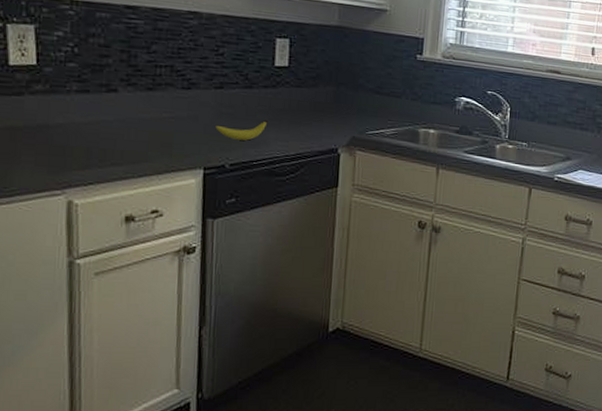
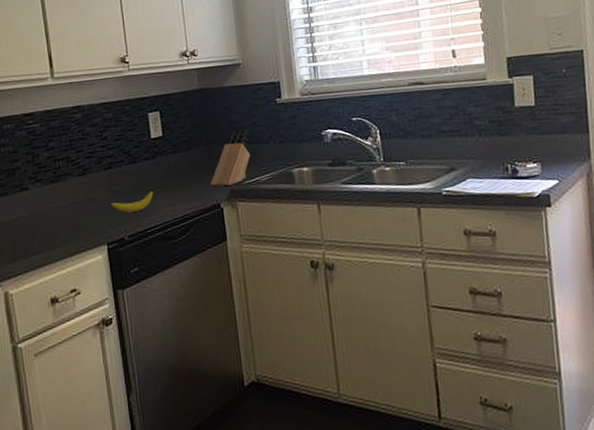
knife block: none [331,77,382,132] -> present [210,129,251,187]

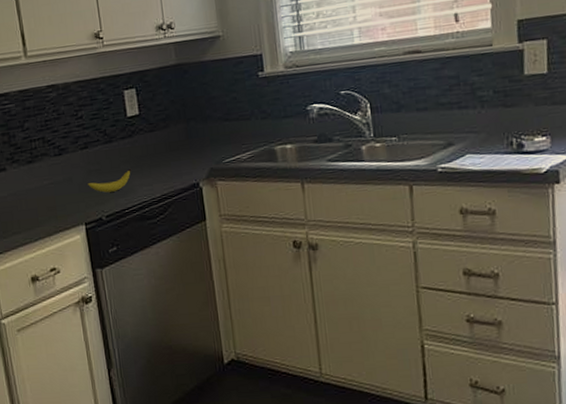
knife block: present [210,129,251,187] -> none [189,105,231,166]

